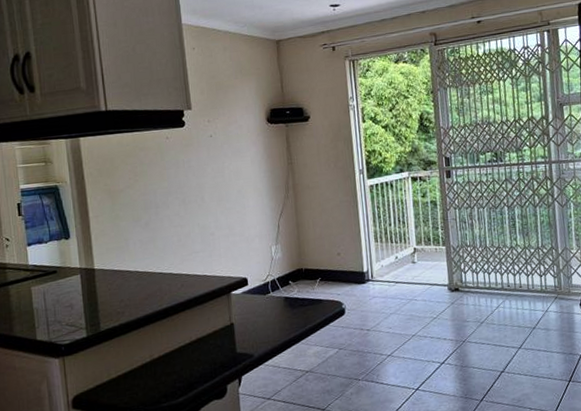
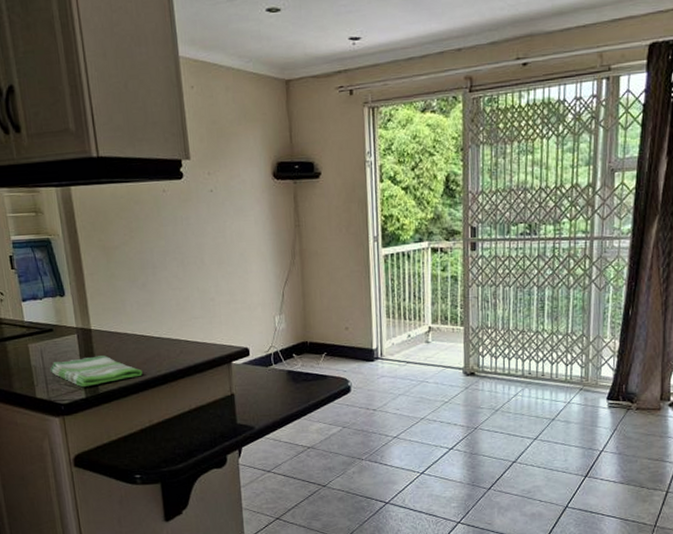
dish towel: none [52,293,144,327] -> present [50,355,143,388]

